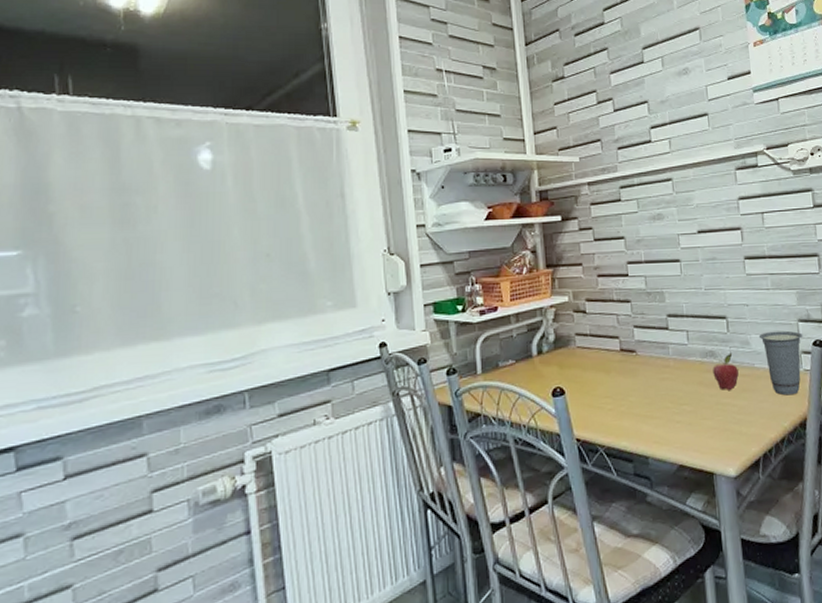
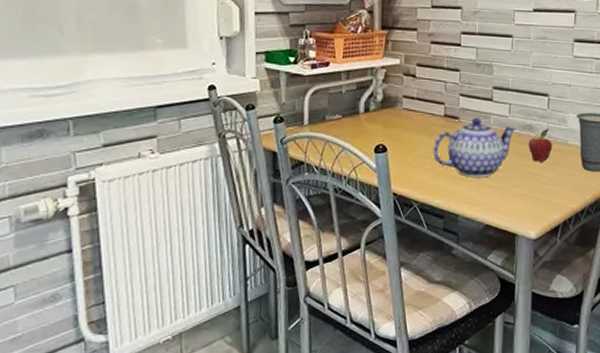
teapot: none [612,348,698,414] -> present [432,117,517,177]

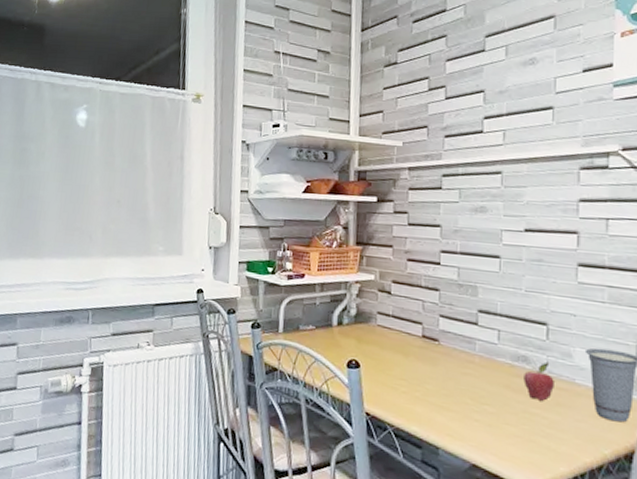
teapot: present [432,117,517,177] -> none [409,341,508,410]

